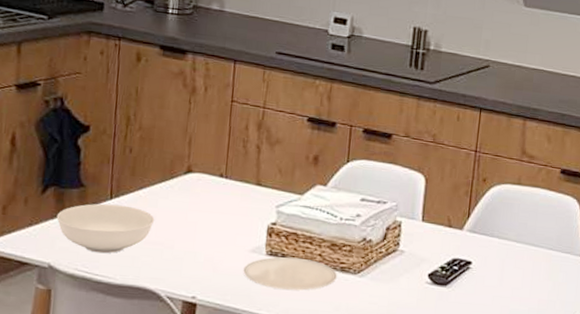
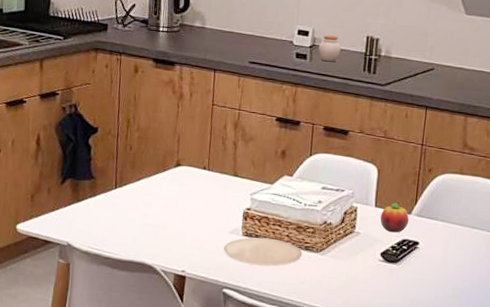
bowl: present [56,203,155,254] -> none [73,192,151,234]
jar: none [357,24,385,55] -> present [318,35,341,62]
fruit: none [428,216,461,251] -> present [380,202,409,233]

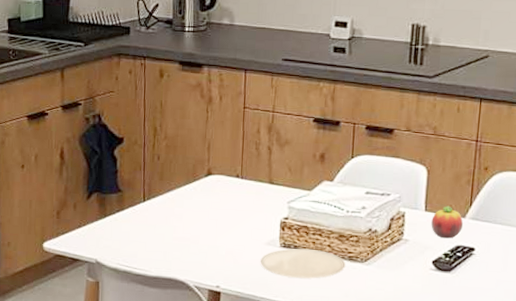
jar: present [318,35,341,62] -> none [358,25,384,55]

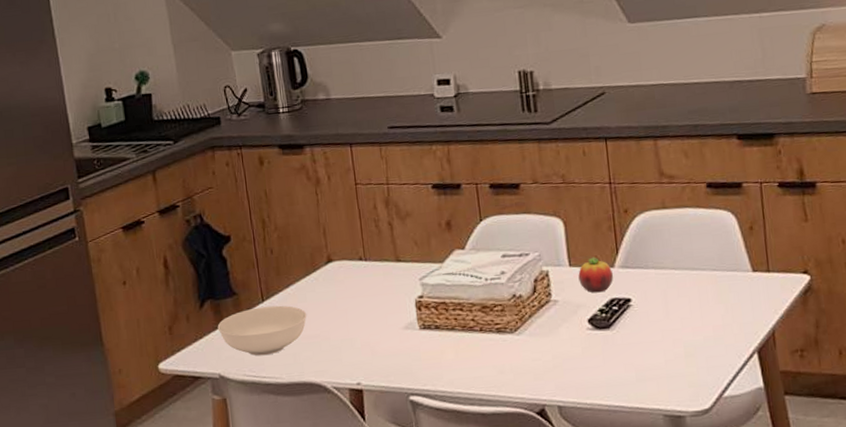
bowl: none [100,206,182,250] -> present [217,305,307,356]
plate: present [260,248,346,279] -> none [400,326,495,362]

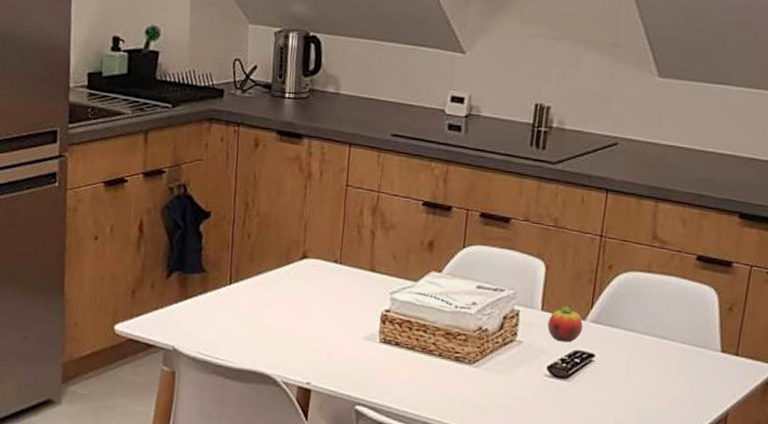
bowl: present [217,305,307,356] -> none [180,288,272,338]

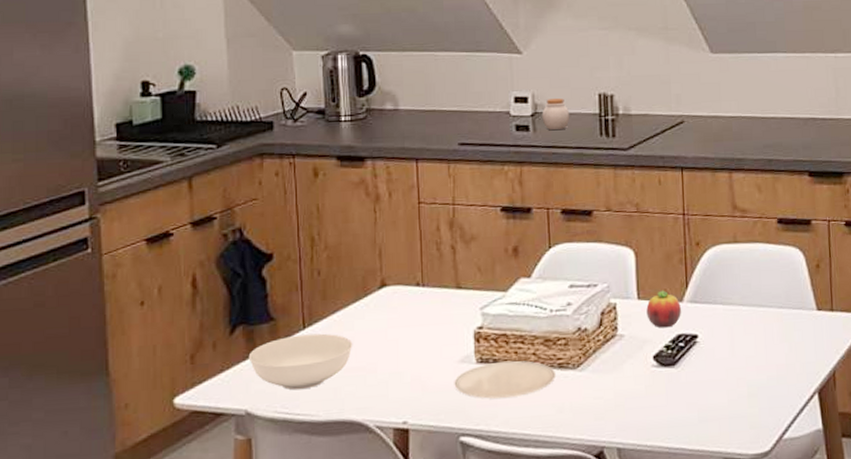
bowl: none [180,288,272,338] -> present [248,333,353,390]
plate: none [356,344,452,380] -> present [454,360,556,399]
jar: none [475,102,504,135] -> present [542,98,570,131]

